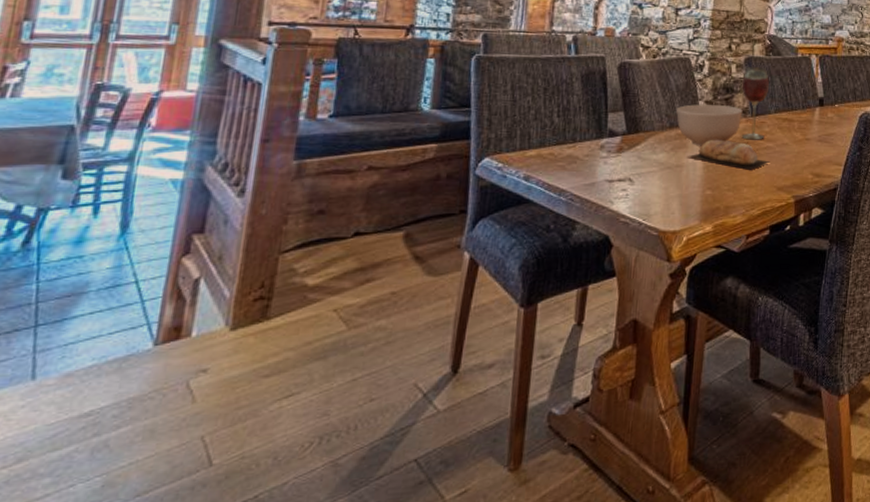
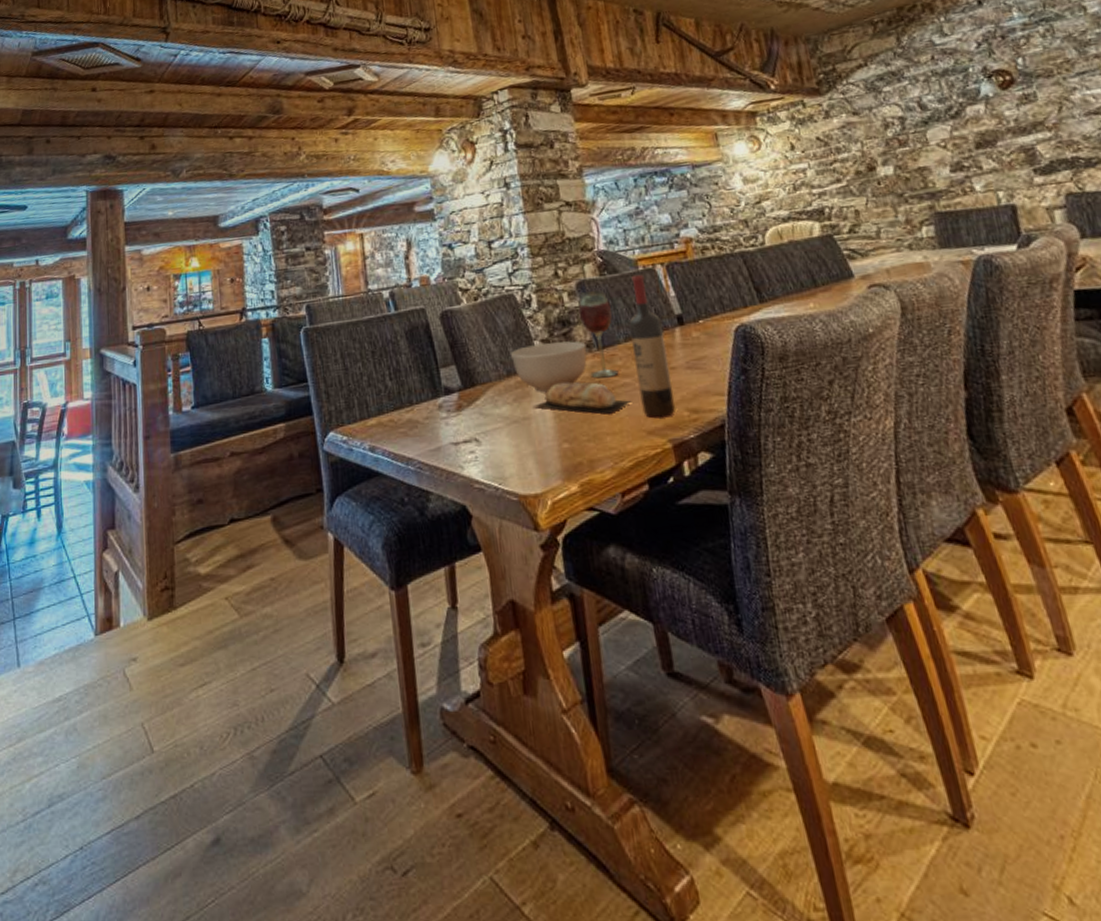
wine bottle: none [777,60,807,177] -> present [629,274,676,417]

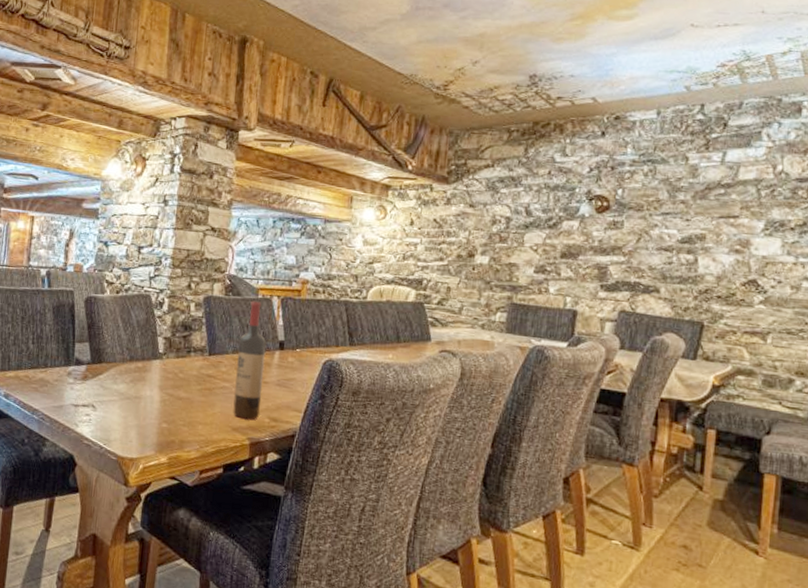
bowl: present [511,341,587,393] -> none [136,340,200,381]
bread loaf: present [532,381,632,414] -> none [145,374,226,408]
wineglass: present [578,290,619,378] -> none [198,305,229,379]

